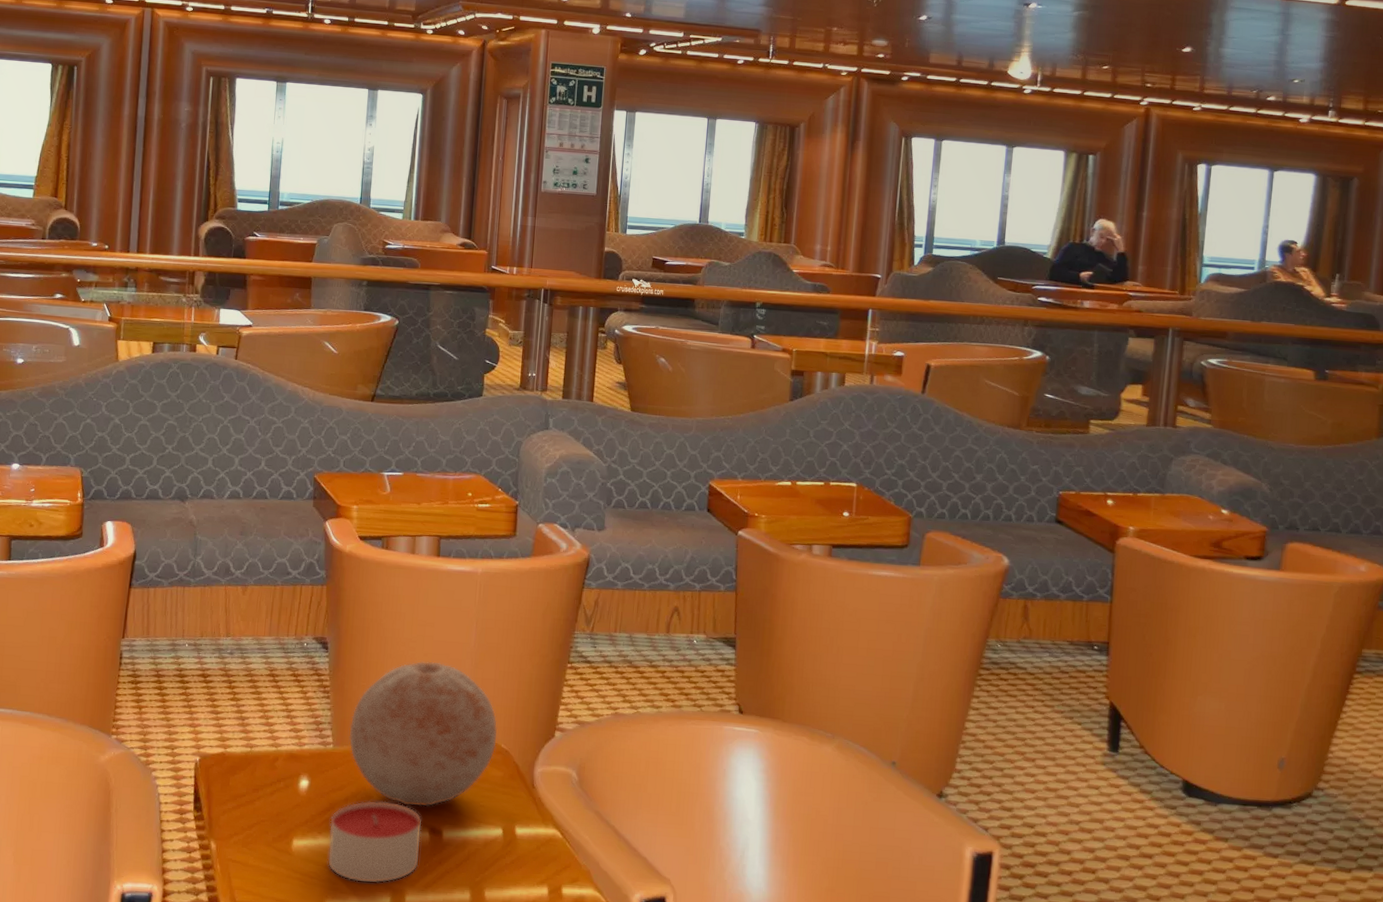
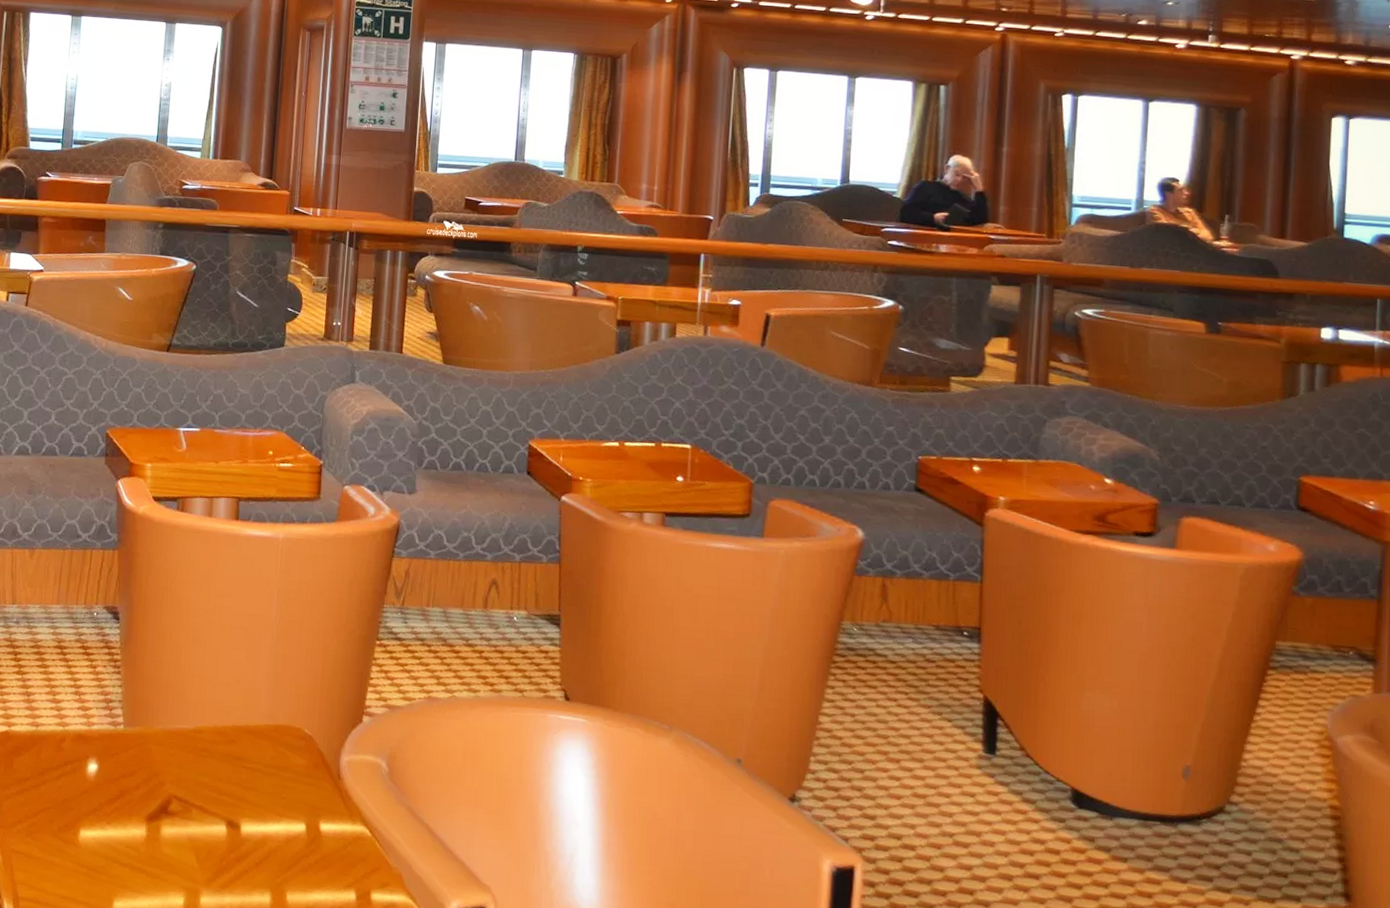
candle: present [327,800,422,883] -> none [116,788,219,882]
decorative ball: present [348,660,498,807] -> none [140,634,301,798]

